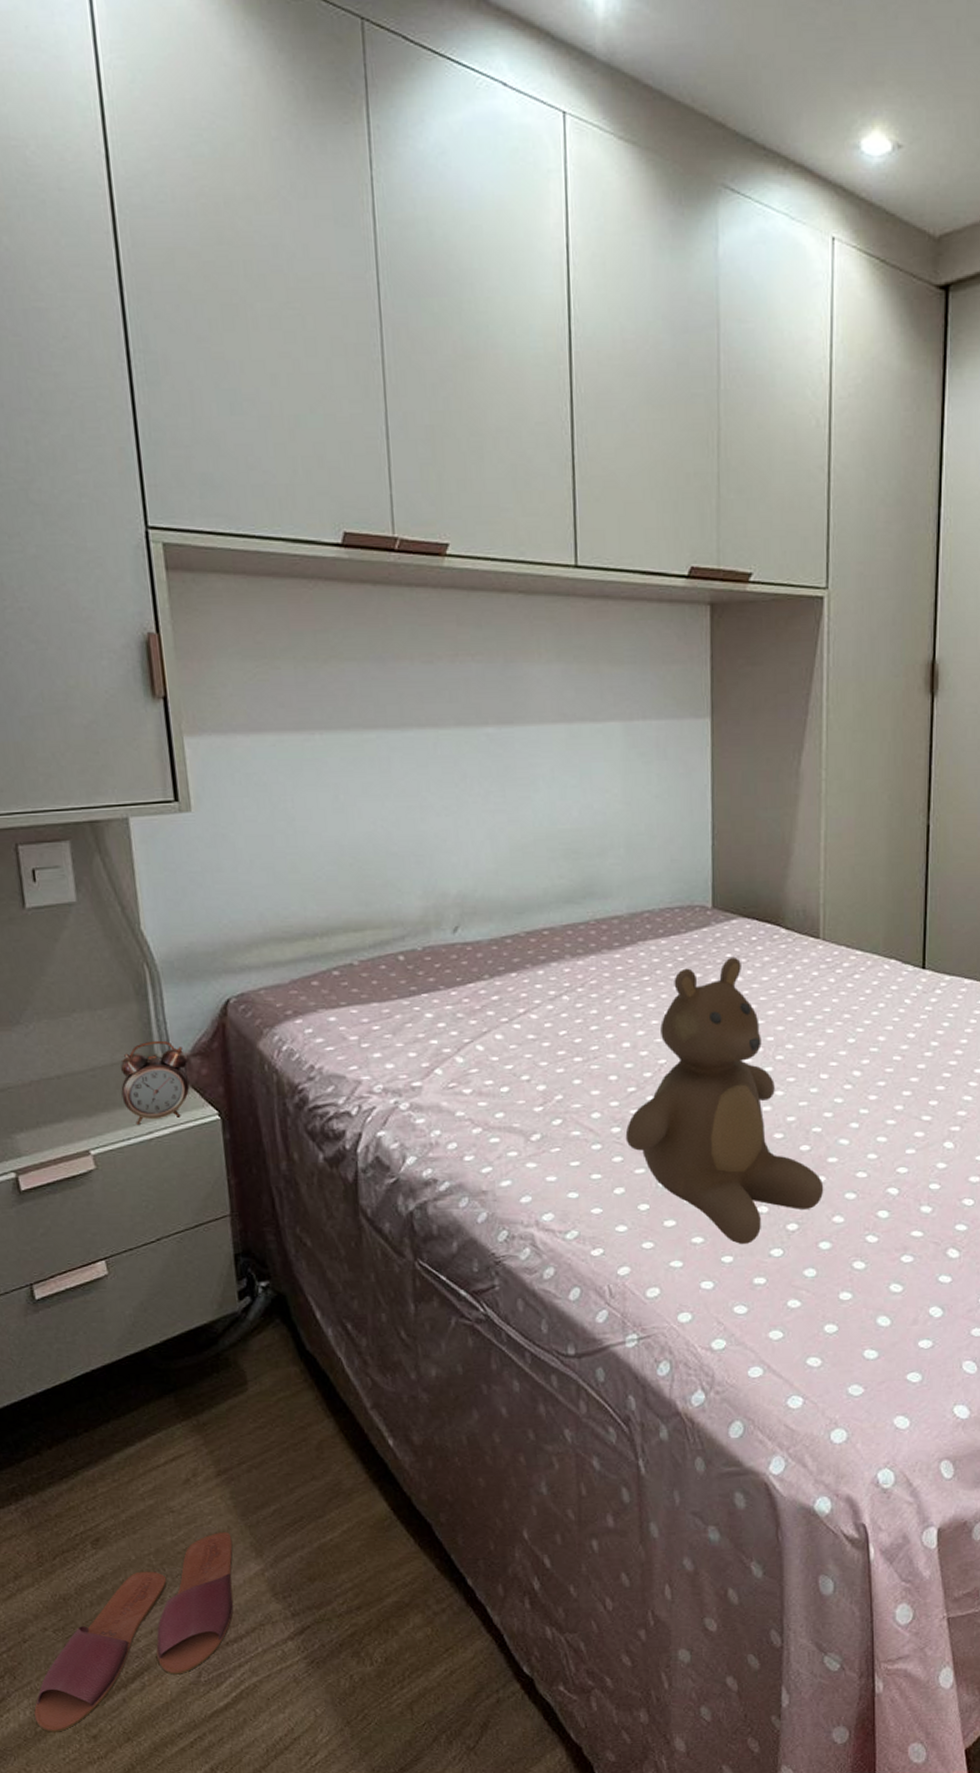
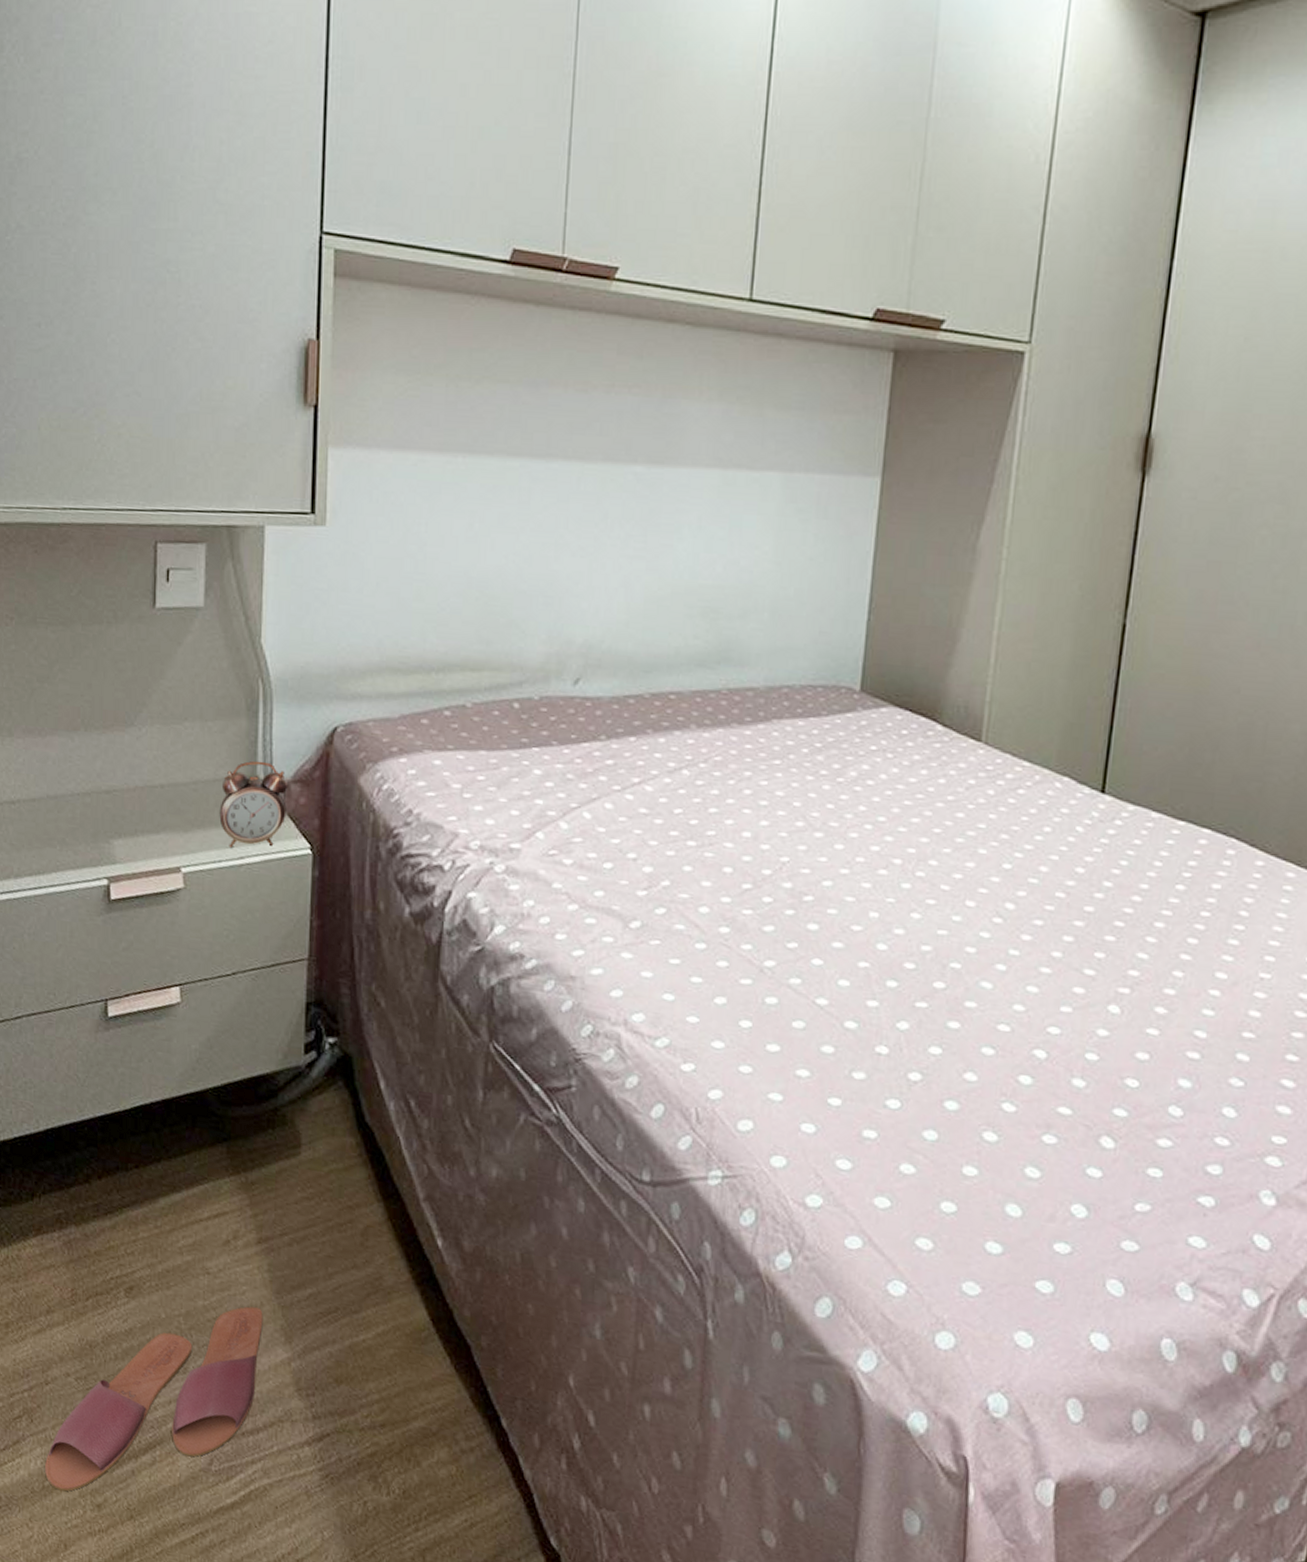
teddy bear: present [625,956,824,1244] -> none [734,749,957,1088]

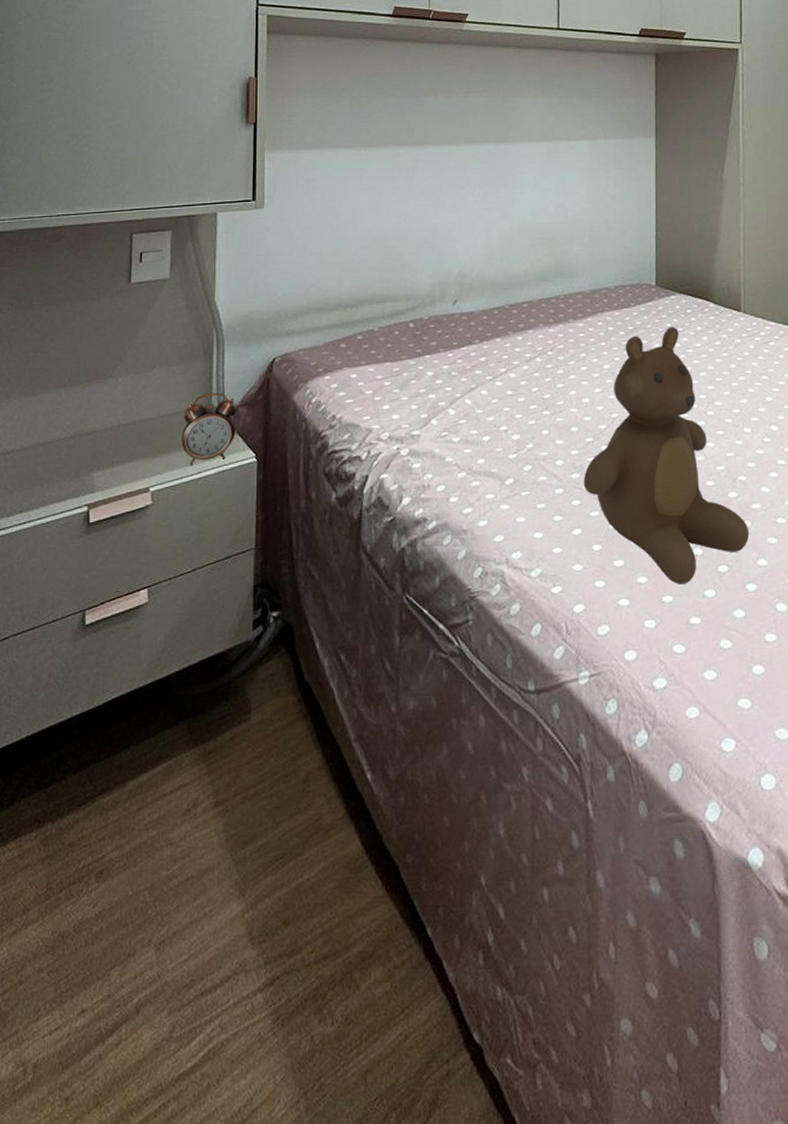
slippers: present [45,1306,263,1492] -> none [16,868,220,1092]
teddy bear: none [734,749,957,1088] -> present [583,326,750,584]

